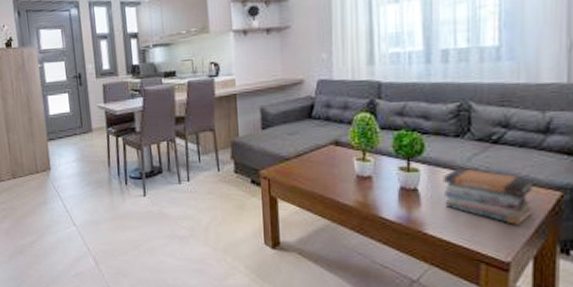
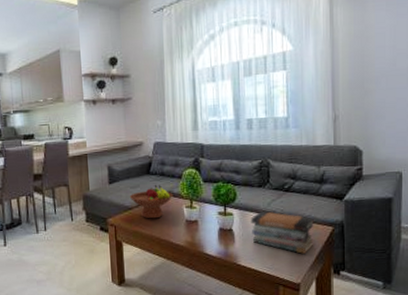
fruit bowl: none [286,132,341,172] -> present [129,185,173,219]

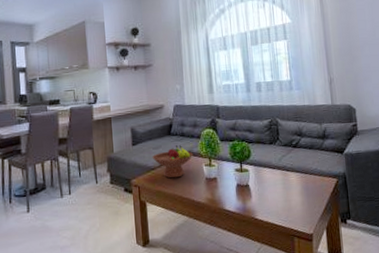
book stack: present [250,211,314,254] -> none [264,166,322,205]

